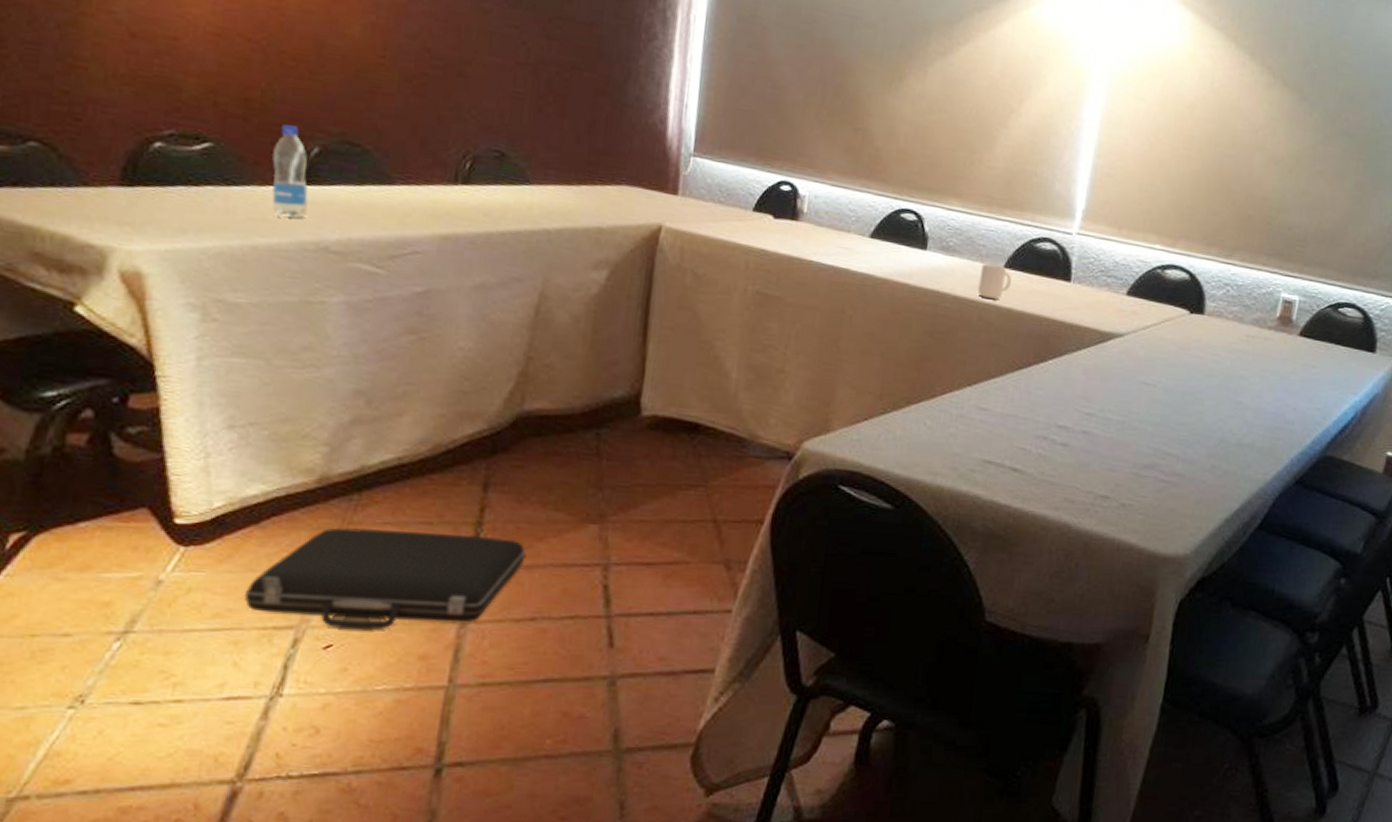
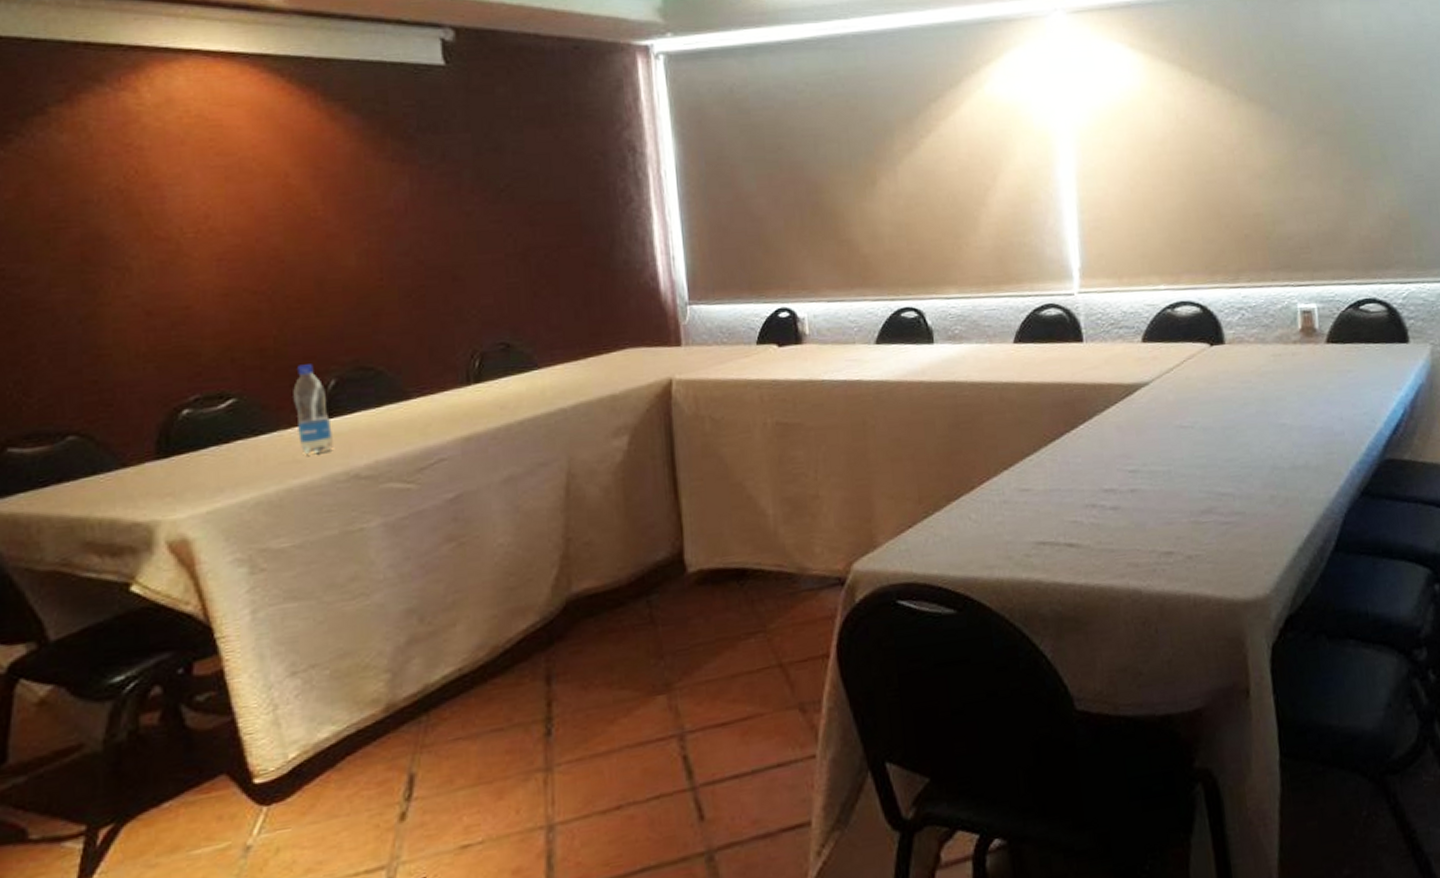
briefcase: present [243,527,526,630] -> none [331,729,600,859]
cup: present [977,264,1012,299] -> none [991,342,1025,377]

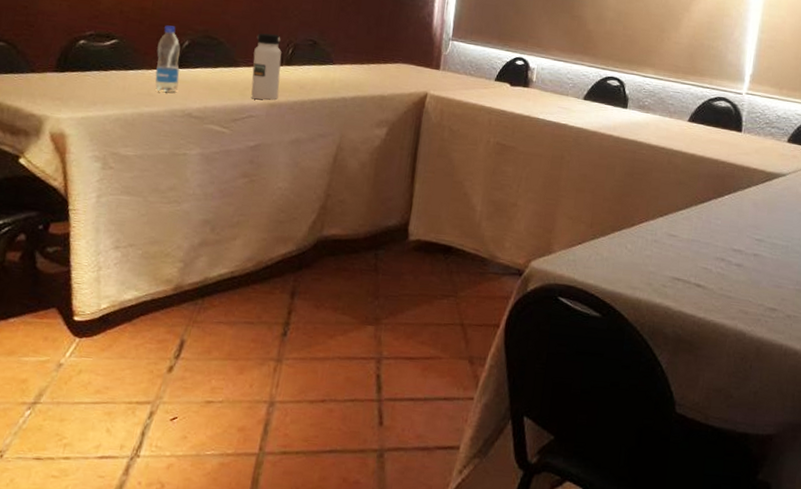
water bottle: none [427,345,474,437] -> present [251,33,282,101]

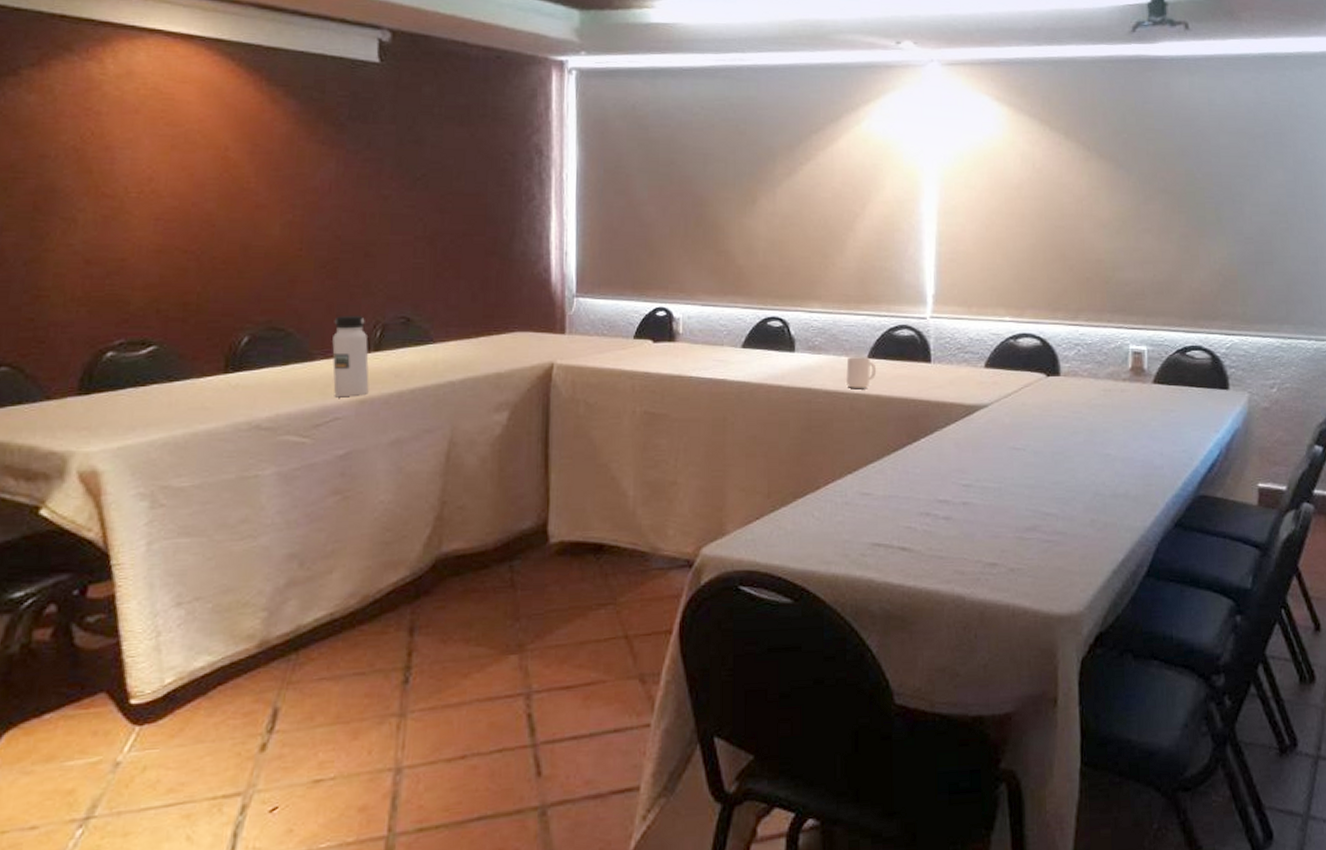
bottle: present [155,25,181,93] -> none [208,320,241,404]
cup: none [667,119,695,147] -> present [846,357,877,388]

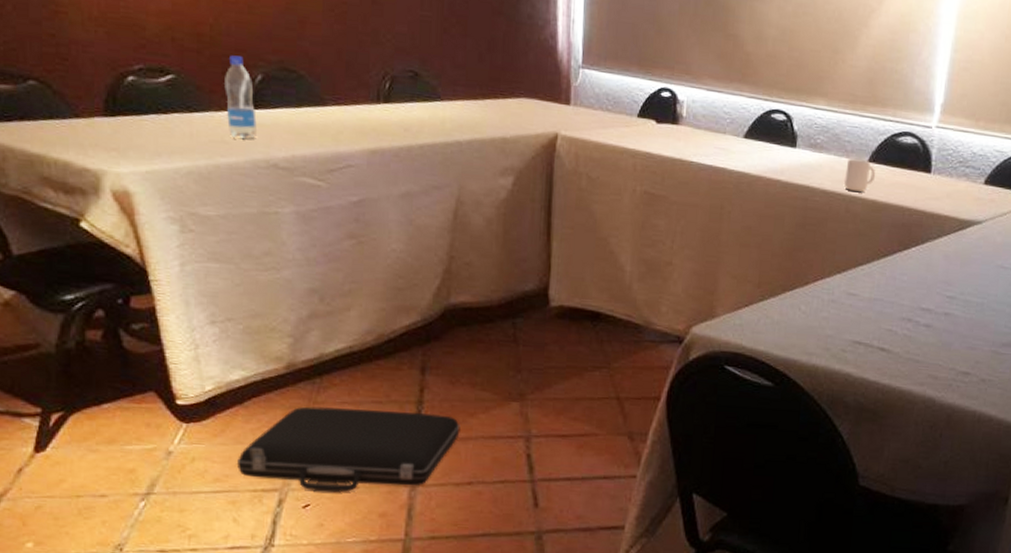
briefcase: none [194,679,453,790] -> present [236,406,461,492]
bottle: none [208,320,241,404] -> present [224,55,257,140]
water bottle: present [332,315,369,398] -> none [343,63,380,147]

